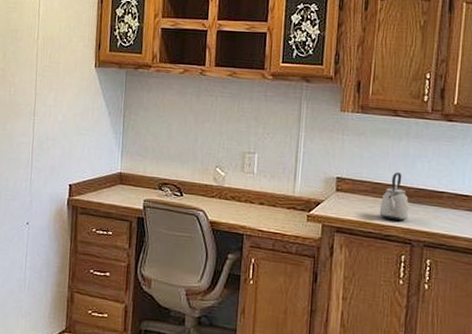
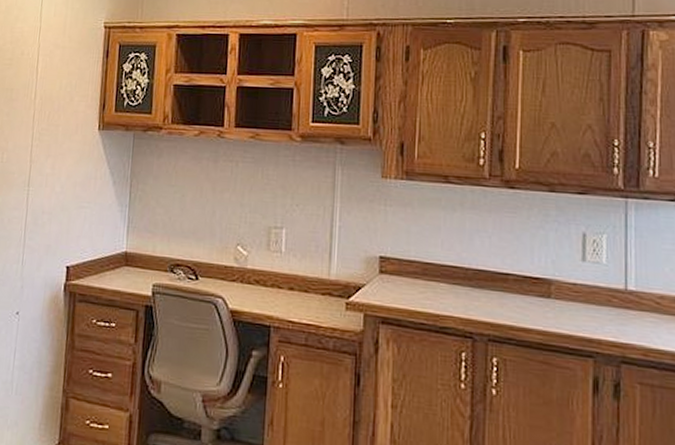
kettle: present [379,172,409,222] -> none [432,250,468,310]

